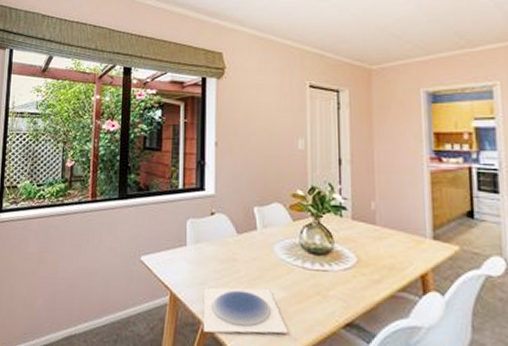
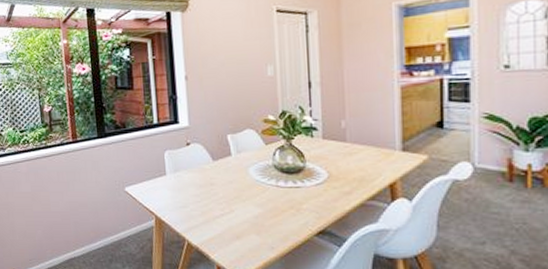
plate: present [202,287,288,334] -> none [185,206,266,248]

